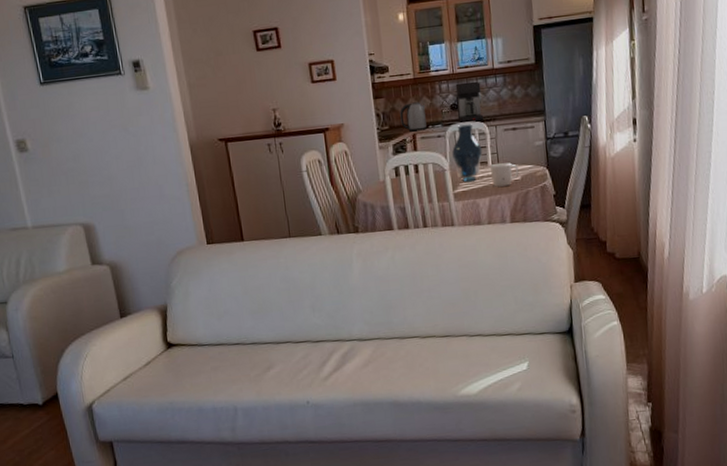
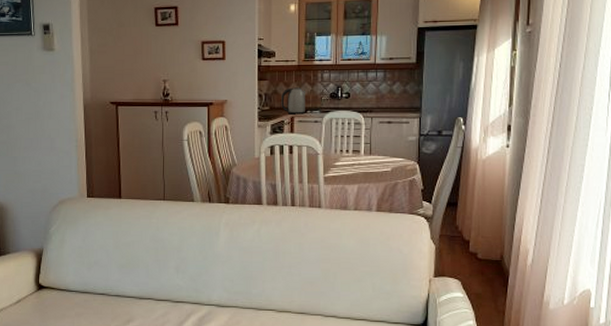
vase: present [452,124,483,182] -> none [327,113,356,167]
coffee maker: present [455,81,484,124] -> none [336,74,361,112]
mug: present [490,162,519,187] -> none [362,154,390,176]

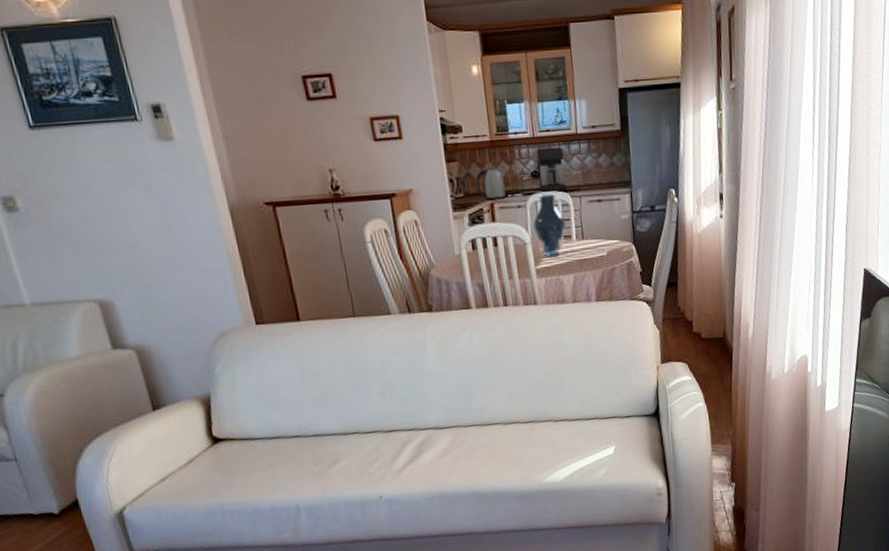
vase: none [327,113,356,167] -> present [533,194,566,257]
coffee maker: none [336,74,361,112] -> present [536,147,568,193]

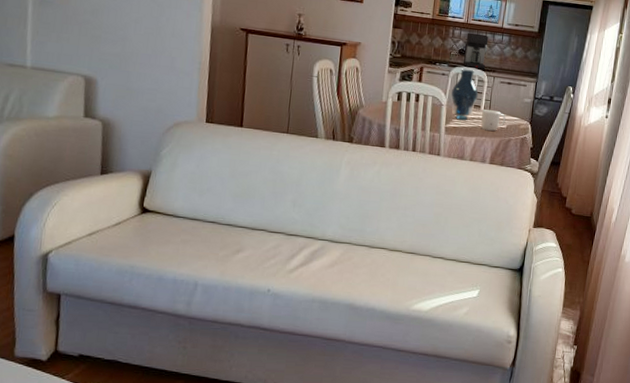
kettle: present [475,167,506,201] -> none [412,39,438,66]
mug: none [574,237,605,263] -> present [481,109,506,131]

